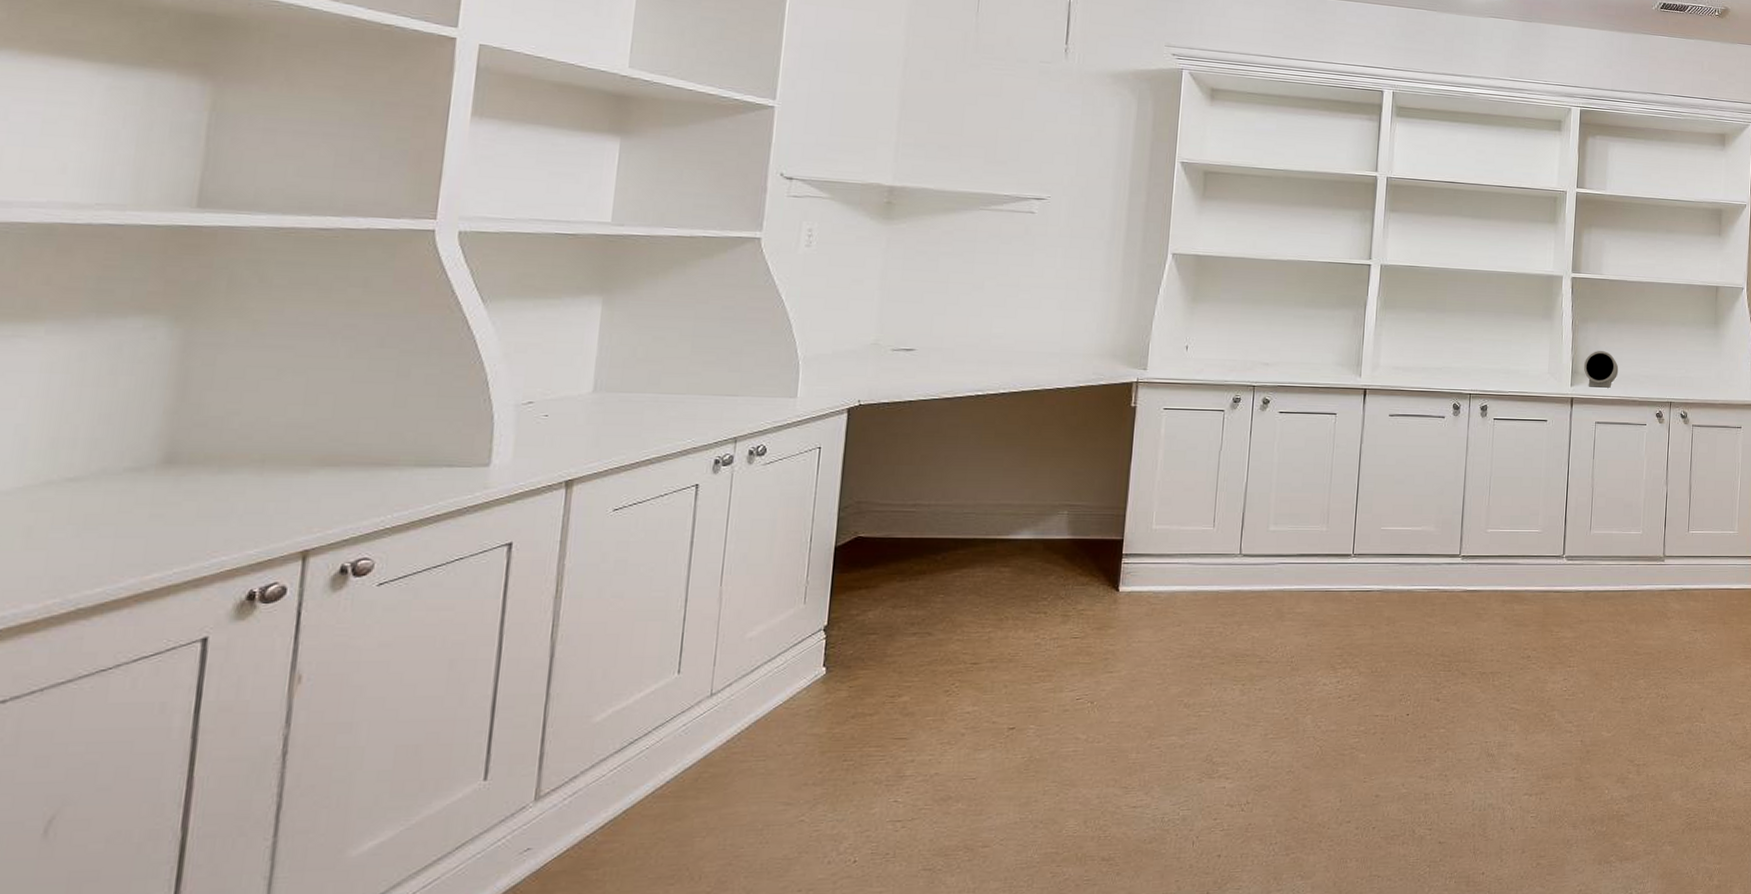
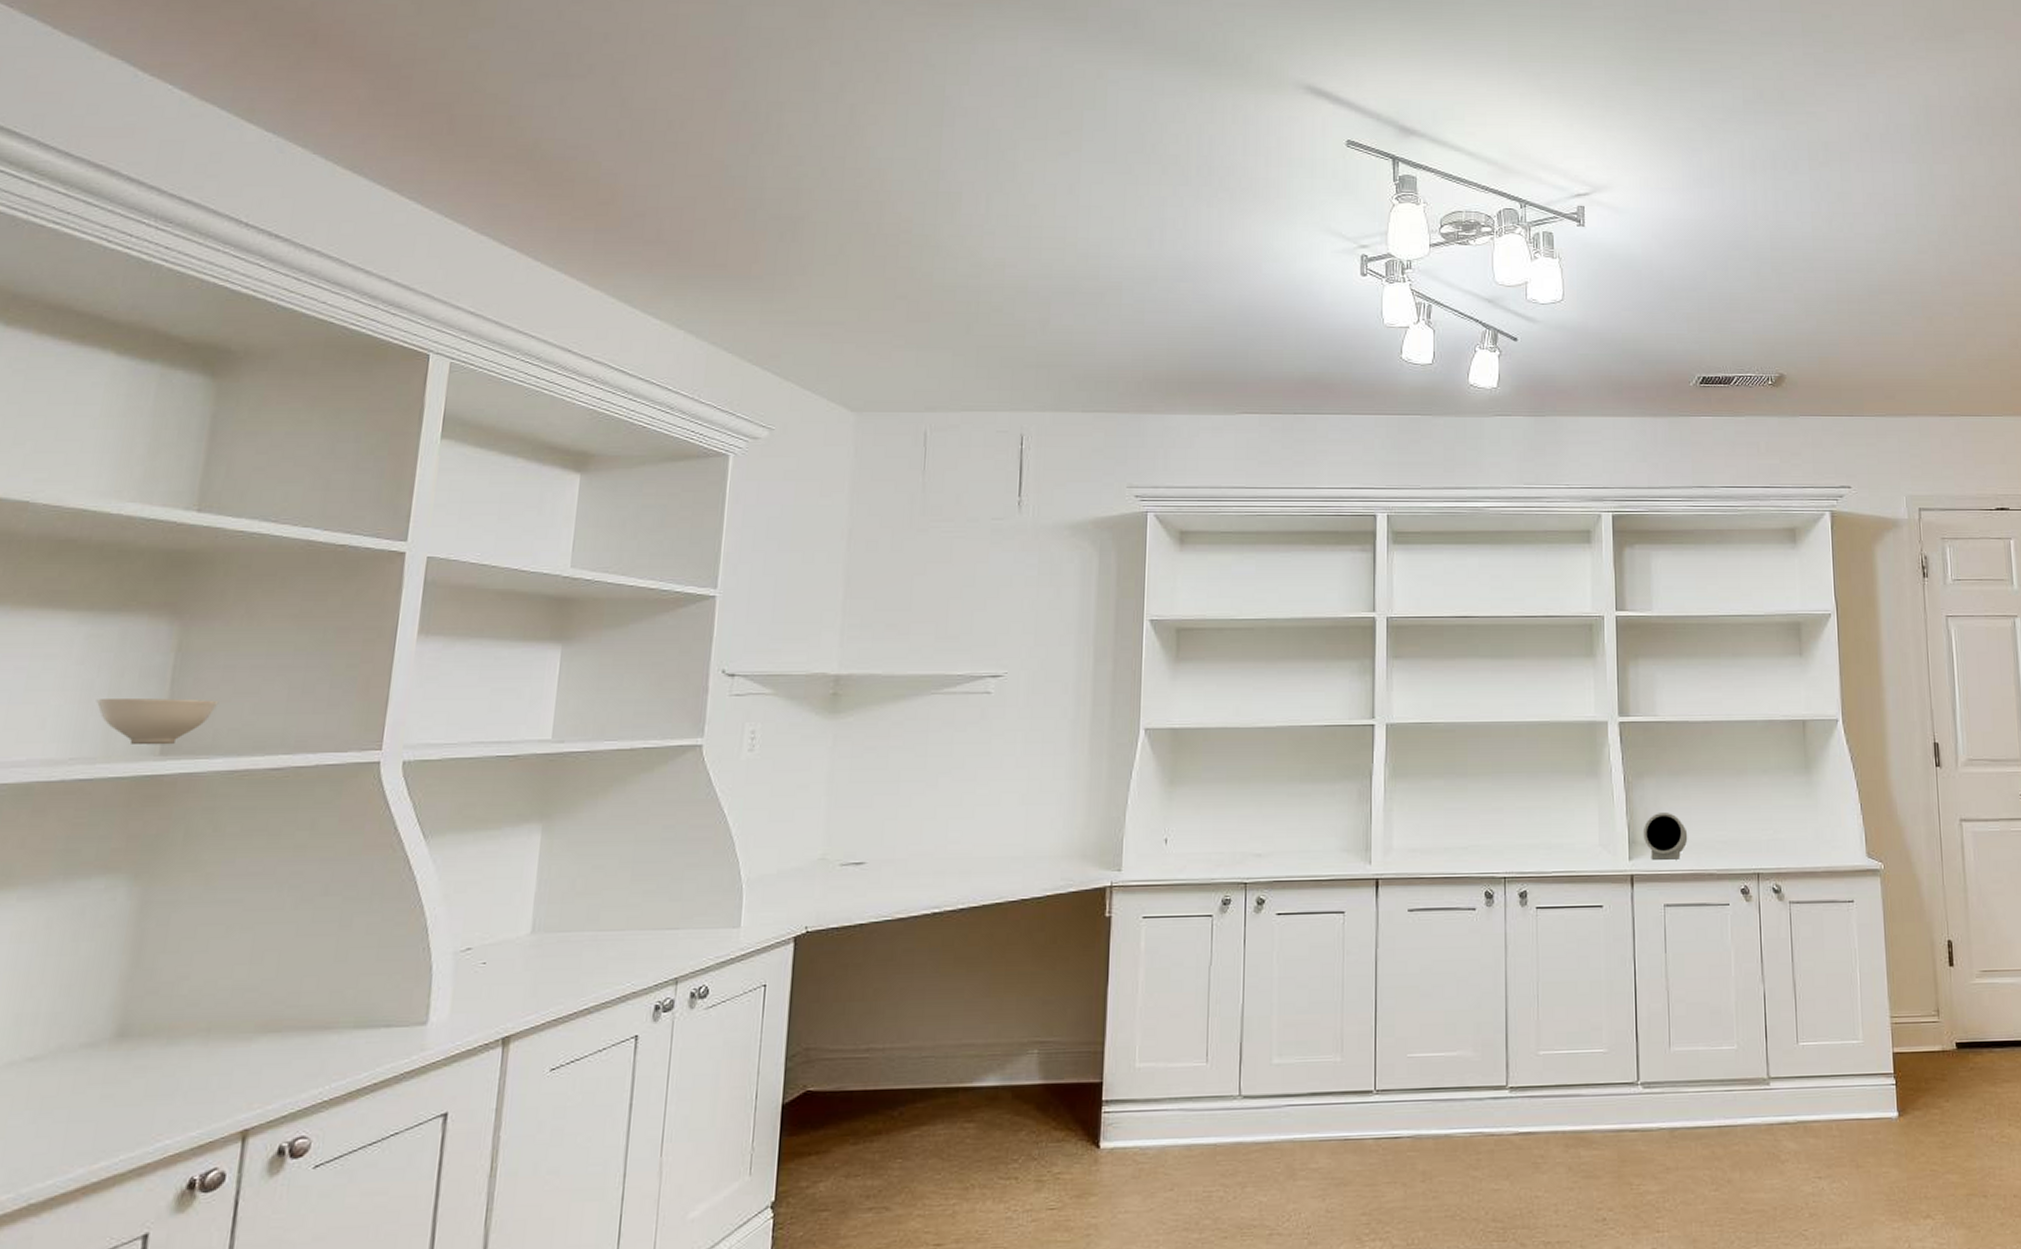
bowl: none [122,149,260,199] -> present [96,698,219,745]

